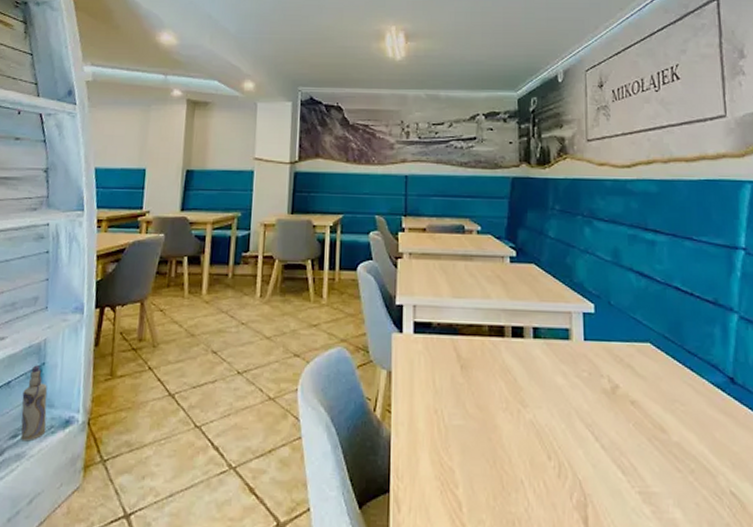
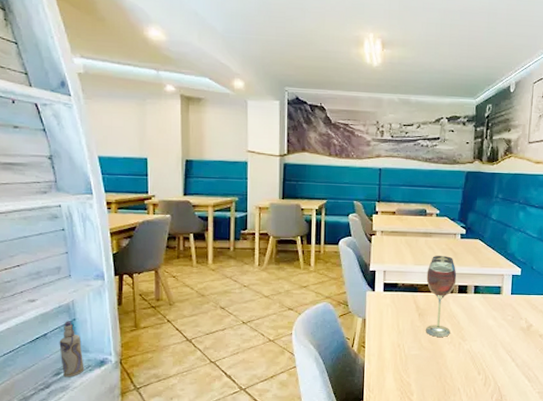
wineglass: none [469,285,509,400] -> present [426,256,457,337]

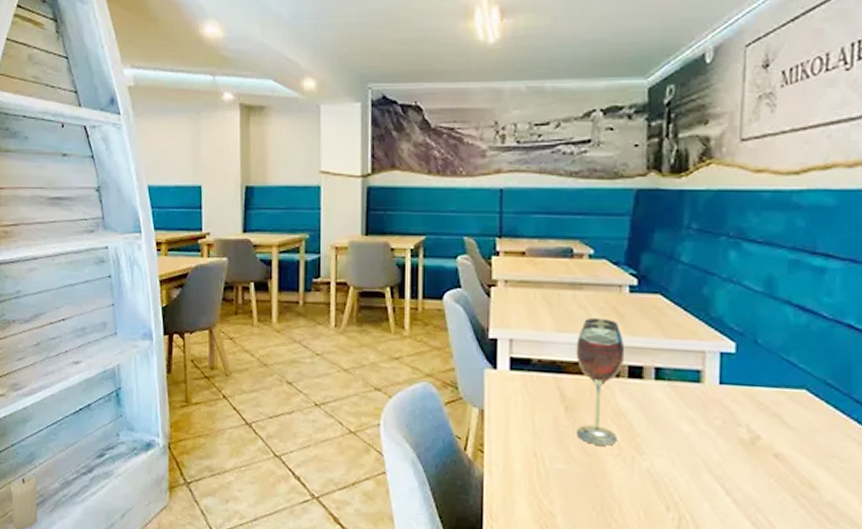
decorative bottle: present [59,321,84,378] -> none [103,389,129,462]

